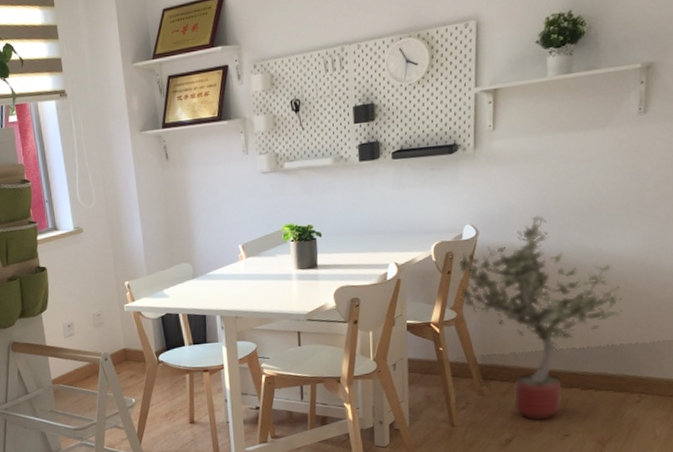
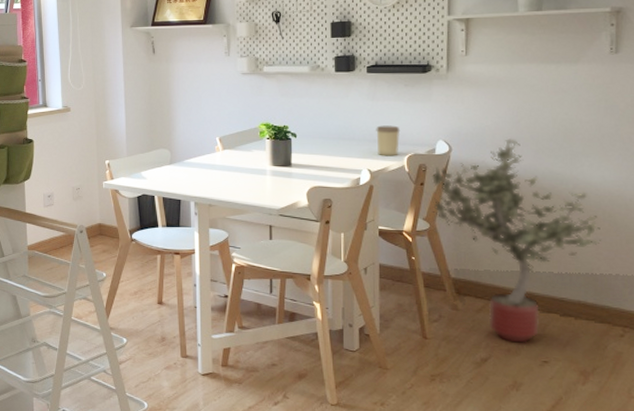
cup: none [402,213,427,248] -> present [376,125,400,156]

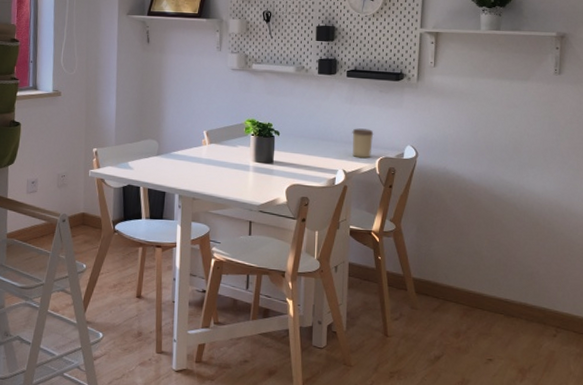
potted tree: present [432,139,601,343] -> none [398,147,541,342]

